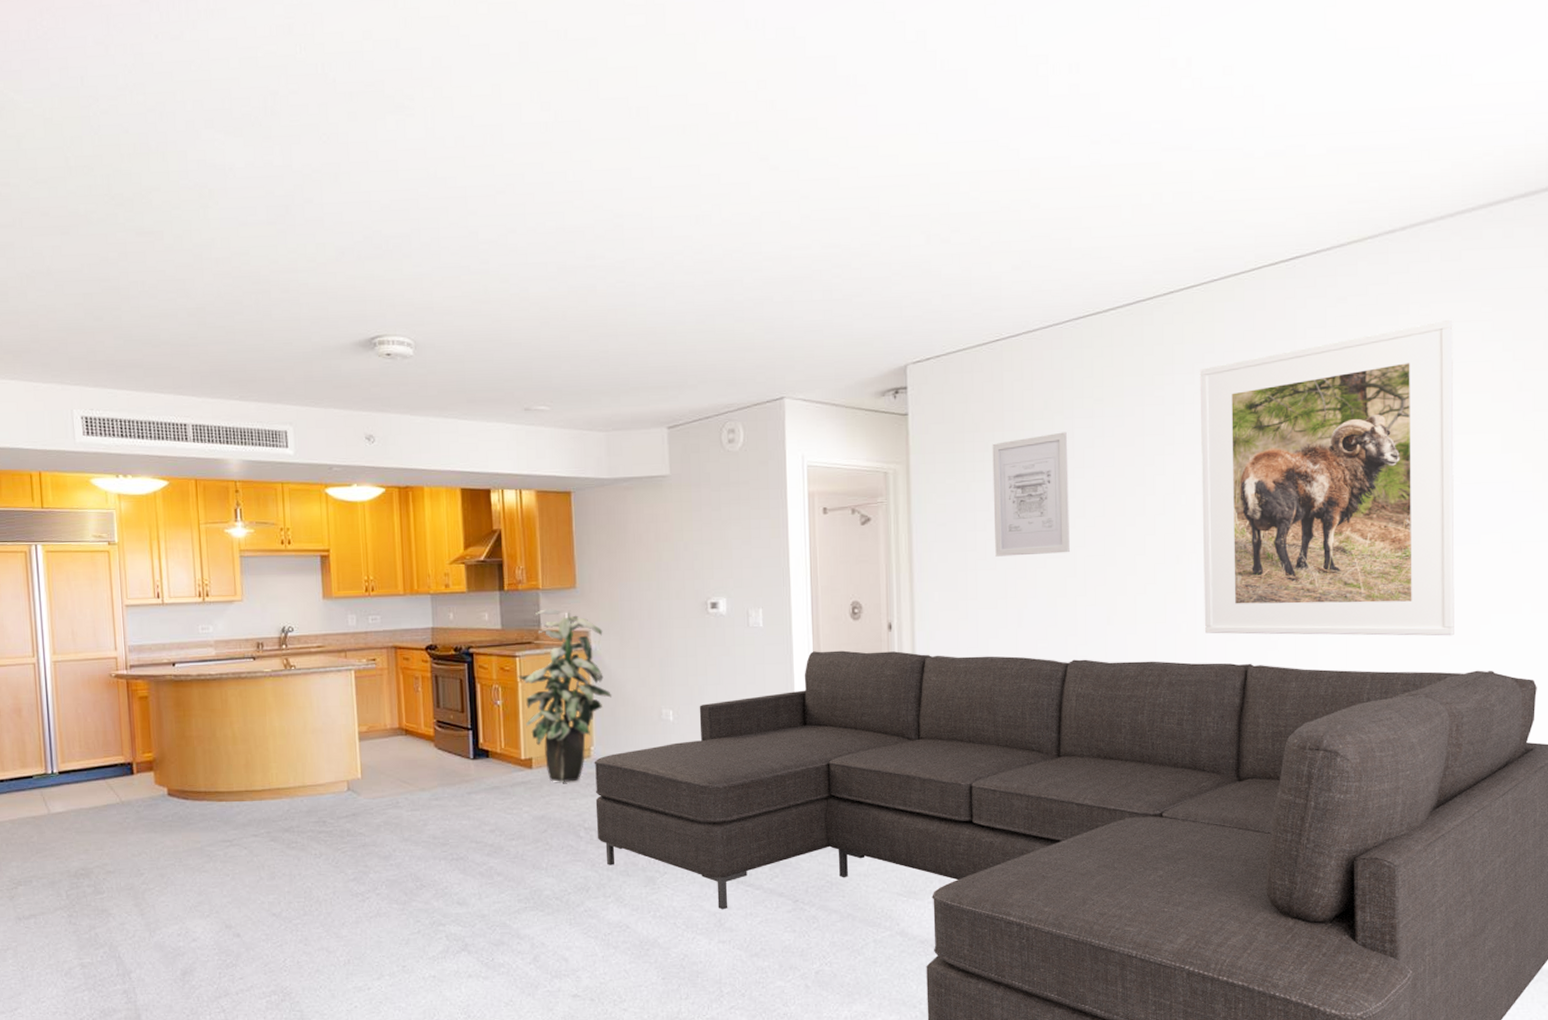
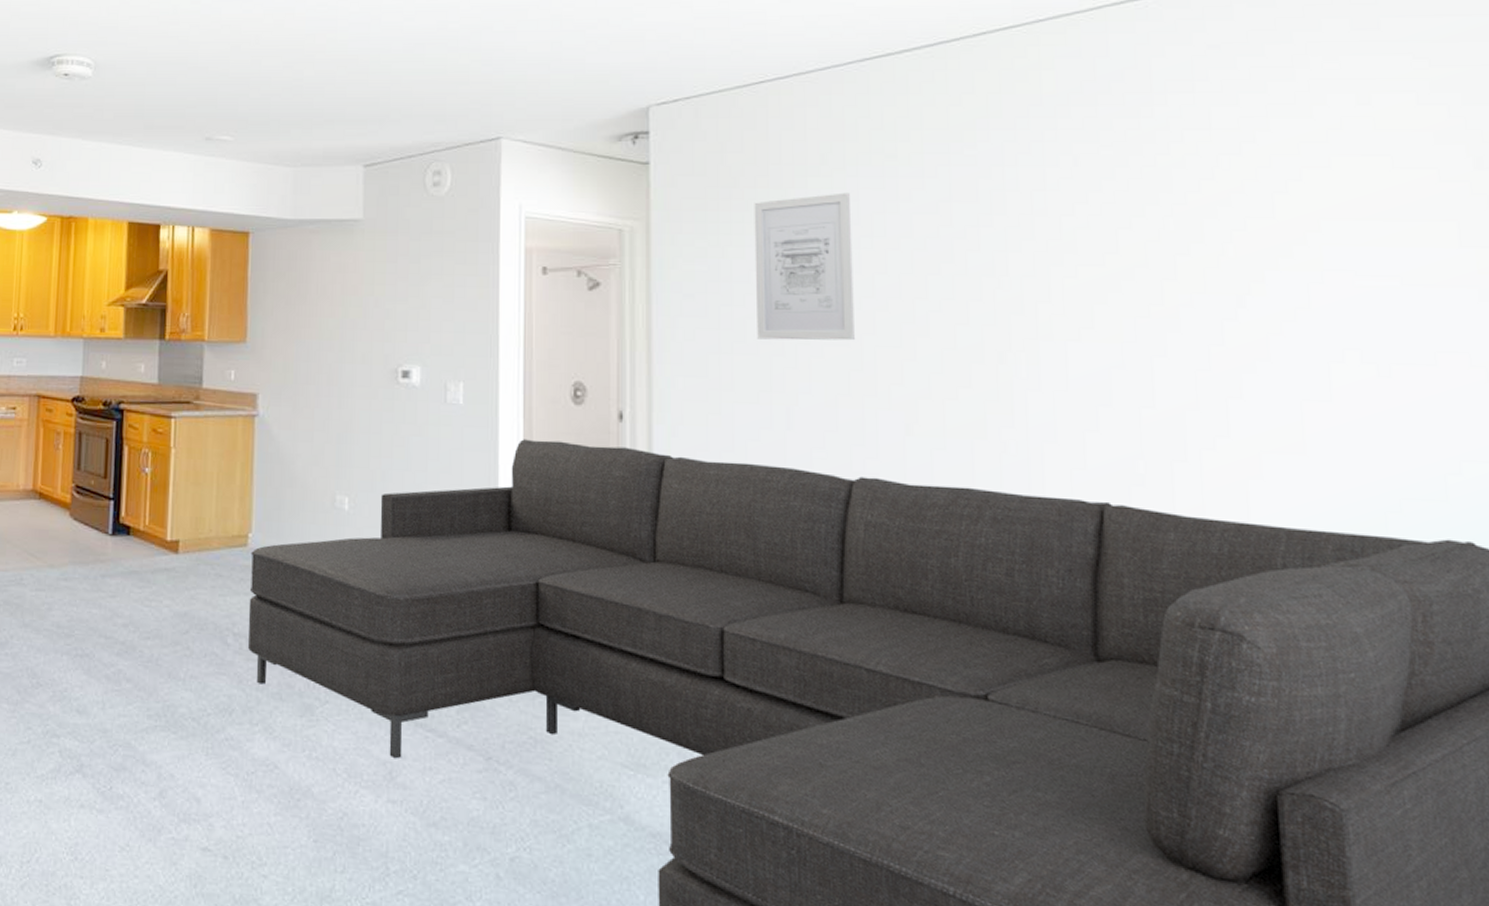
indoor plant: present [517,609,611,782] -> none [170,364,277,575]
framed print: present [1199,319,1455,636] -> none [1023,76,1409,489]

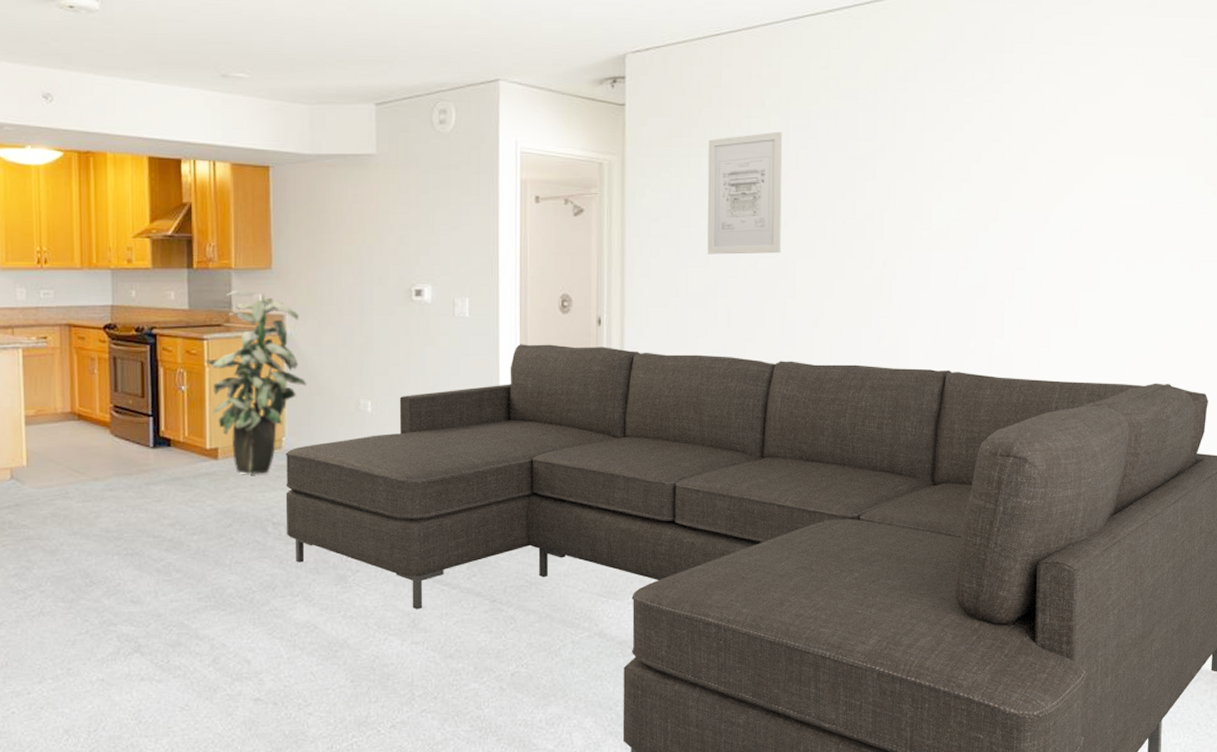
indoor plant: none [170,364,277,575] -> present [204,290,306,474]

